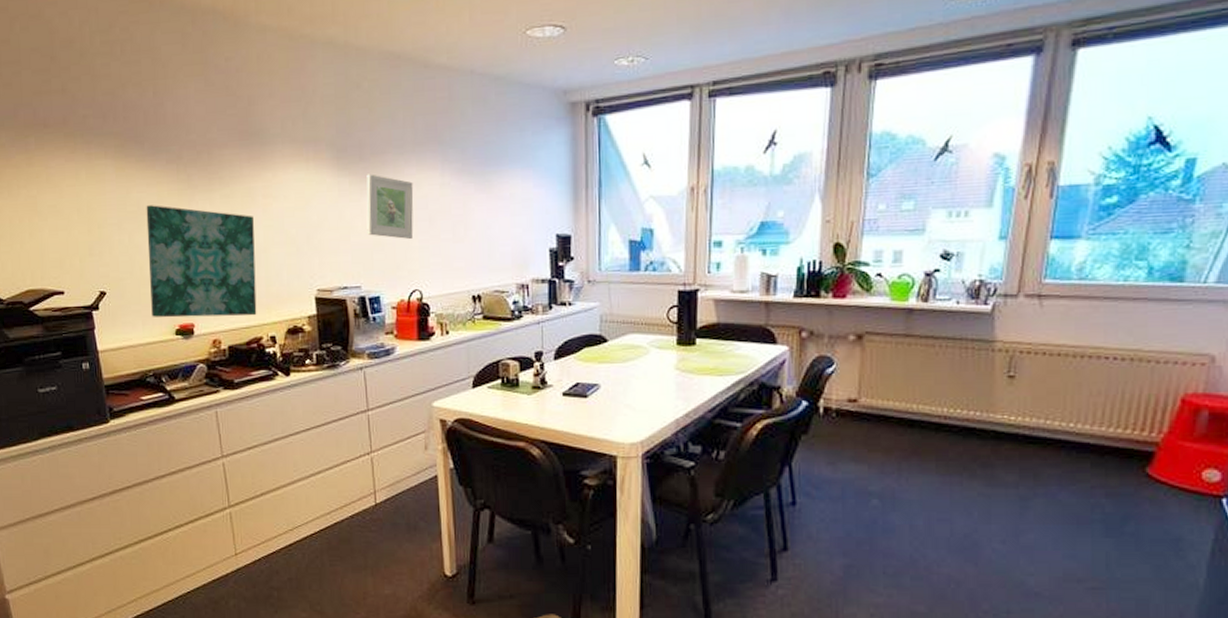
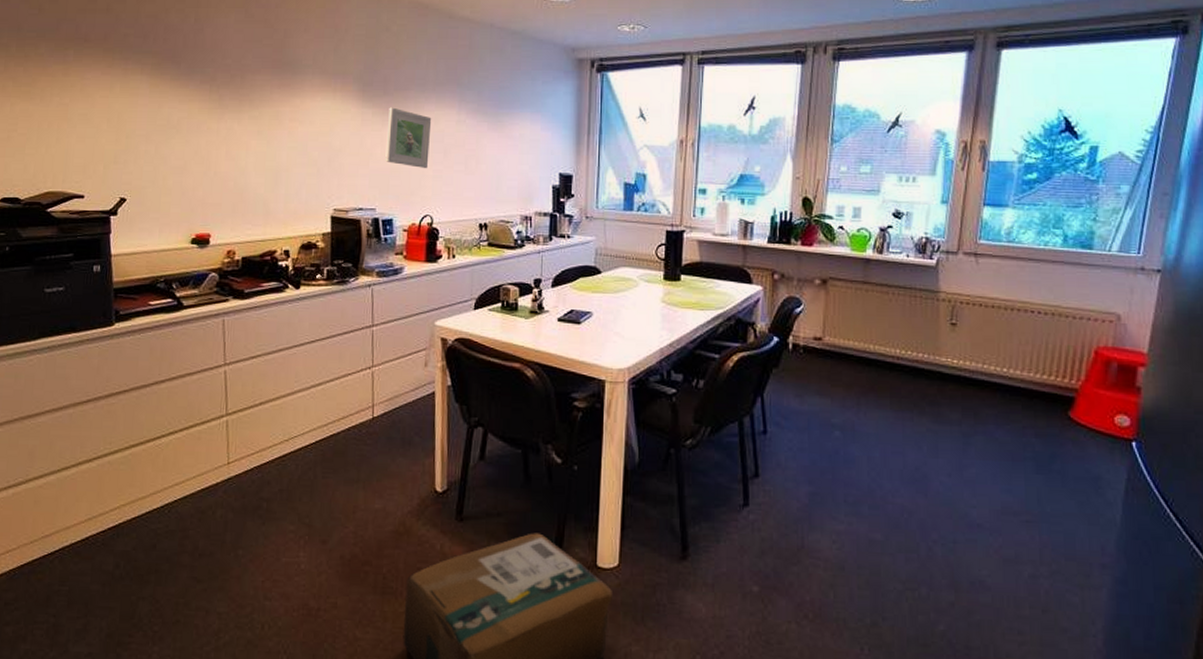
wall art: present [146,205,257,318] -> none [169,120,279,230]

